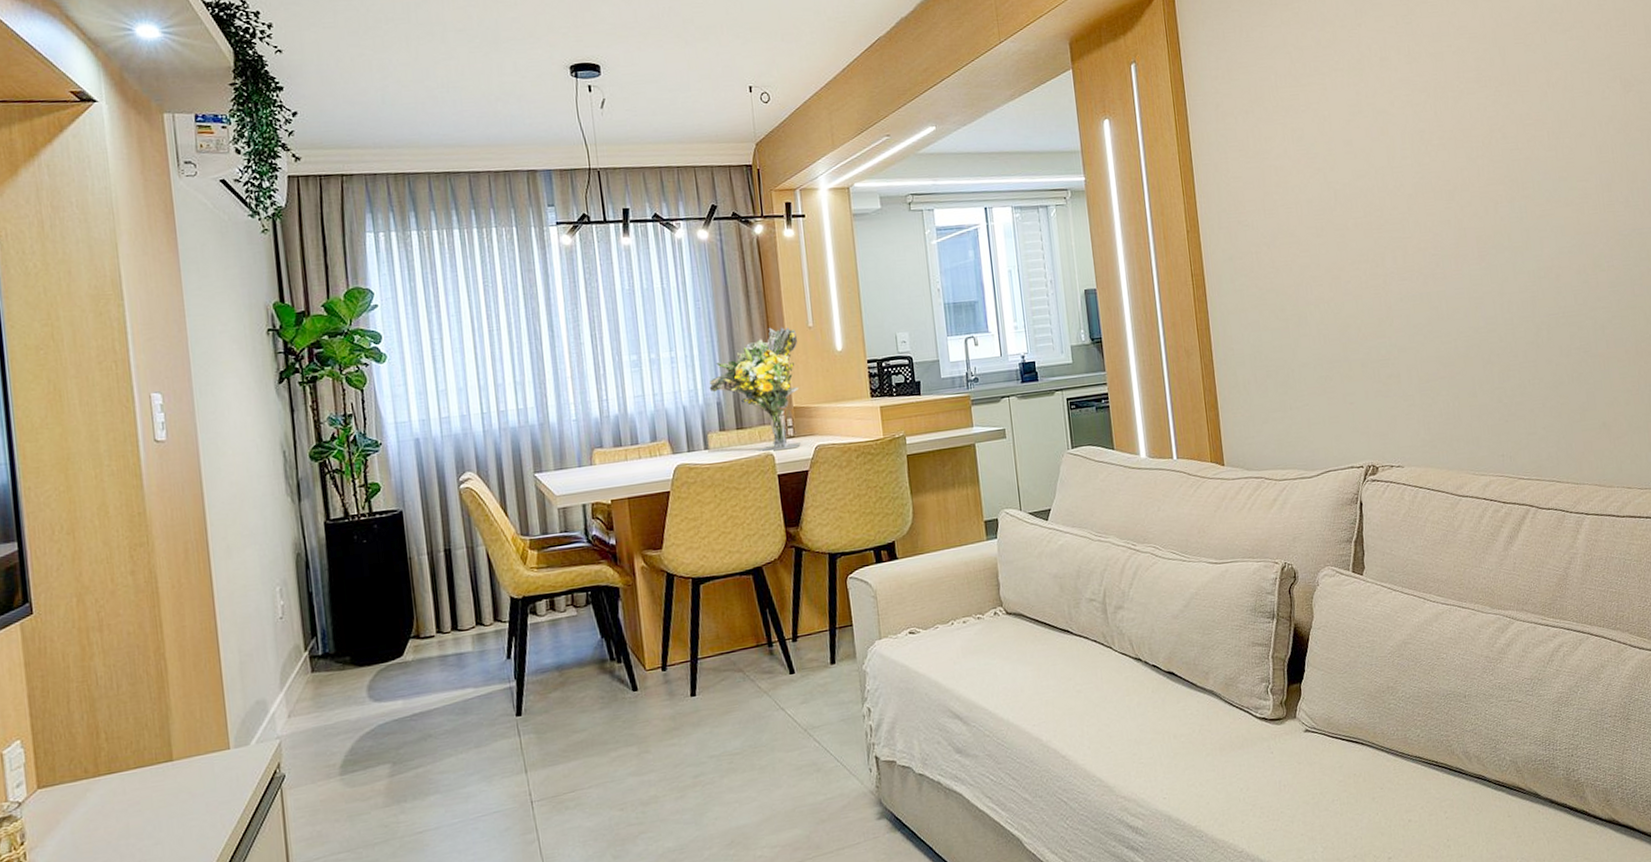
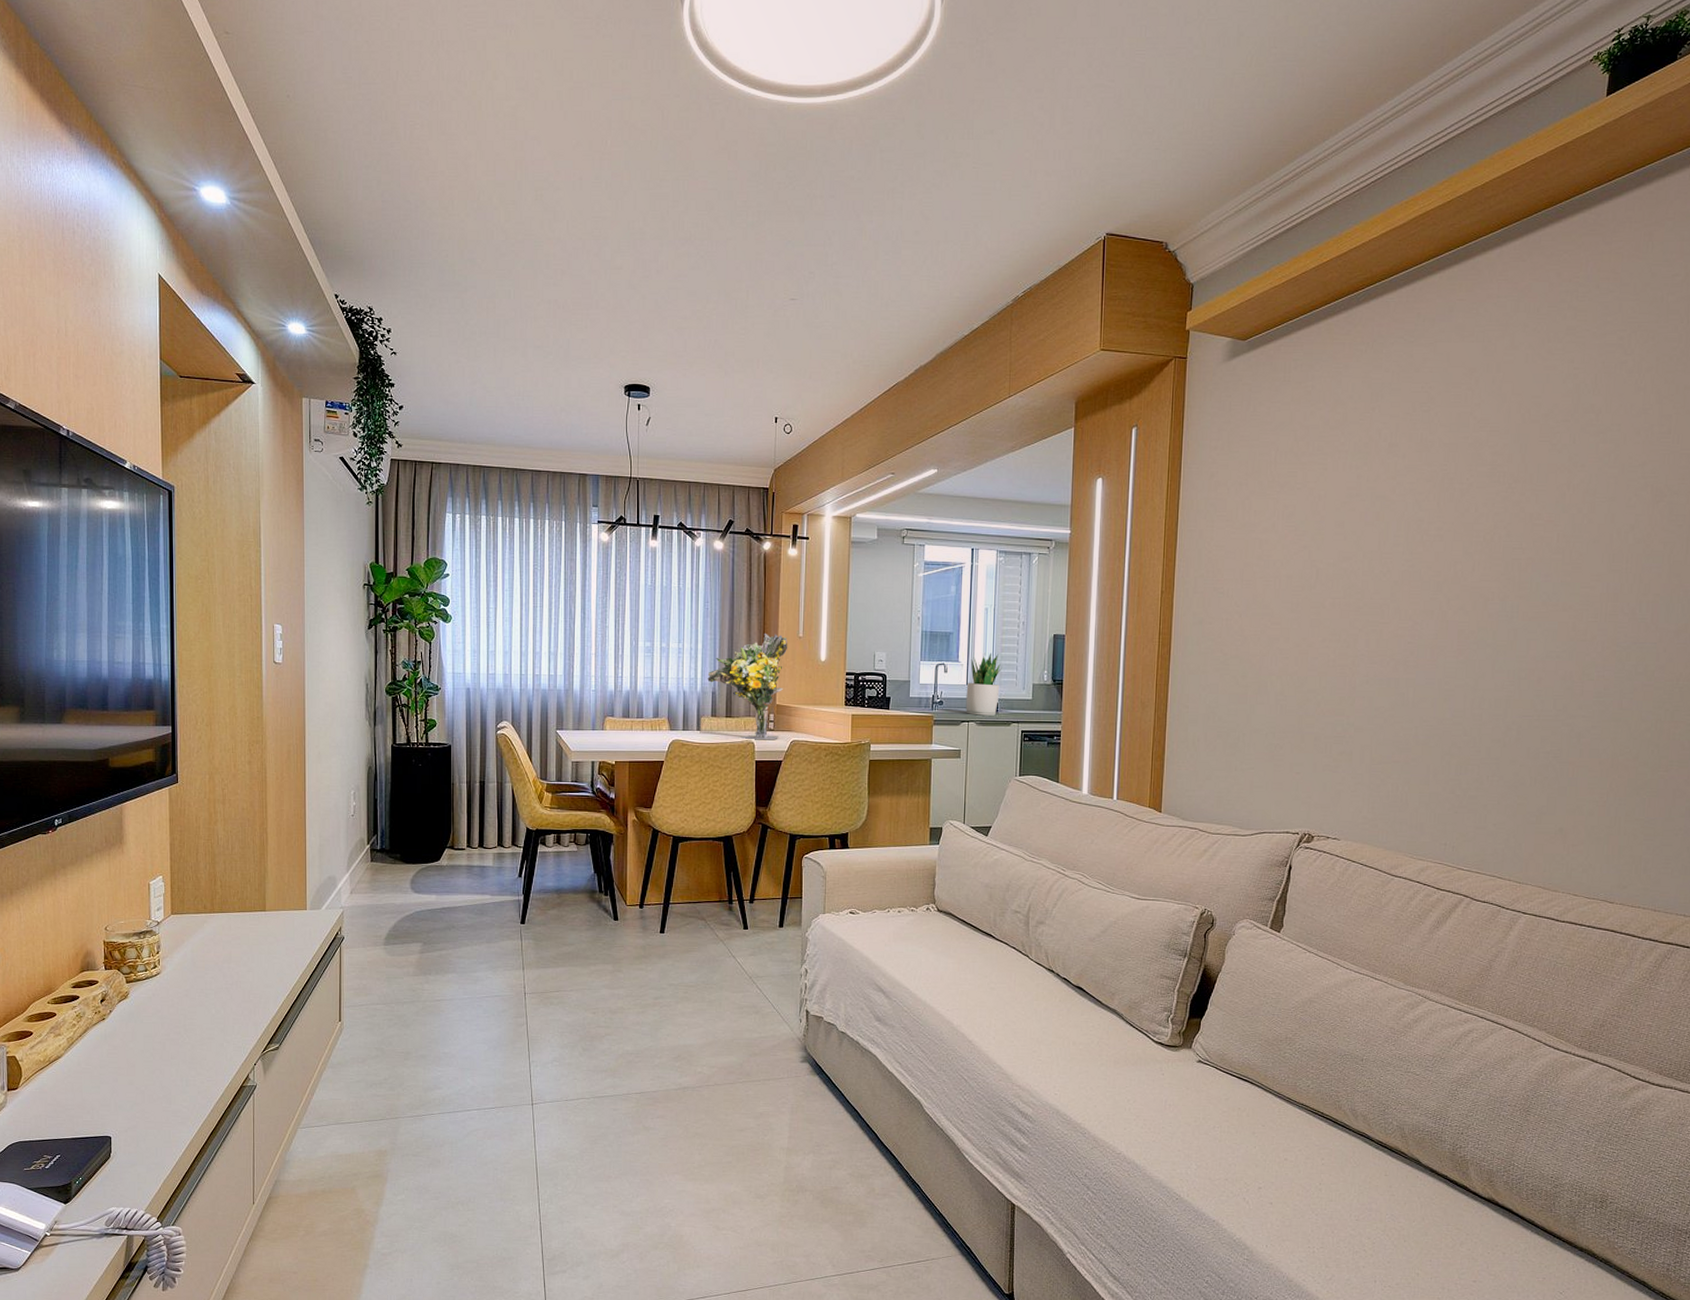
planter: none [1001,318,1038,389] -> present [966,652,1002,716]

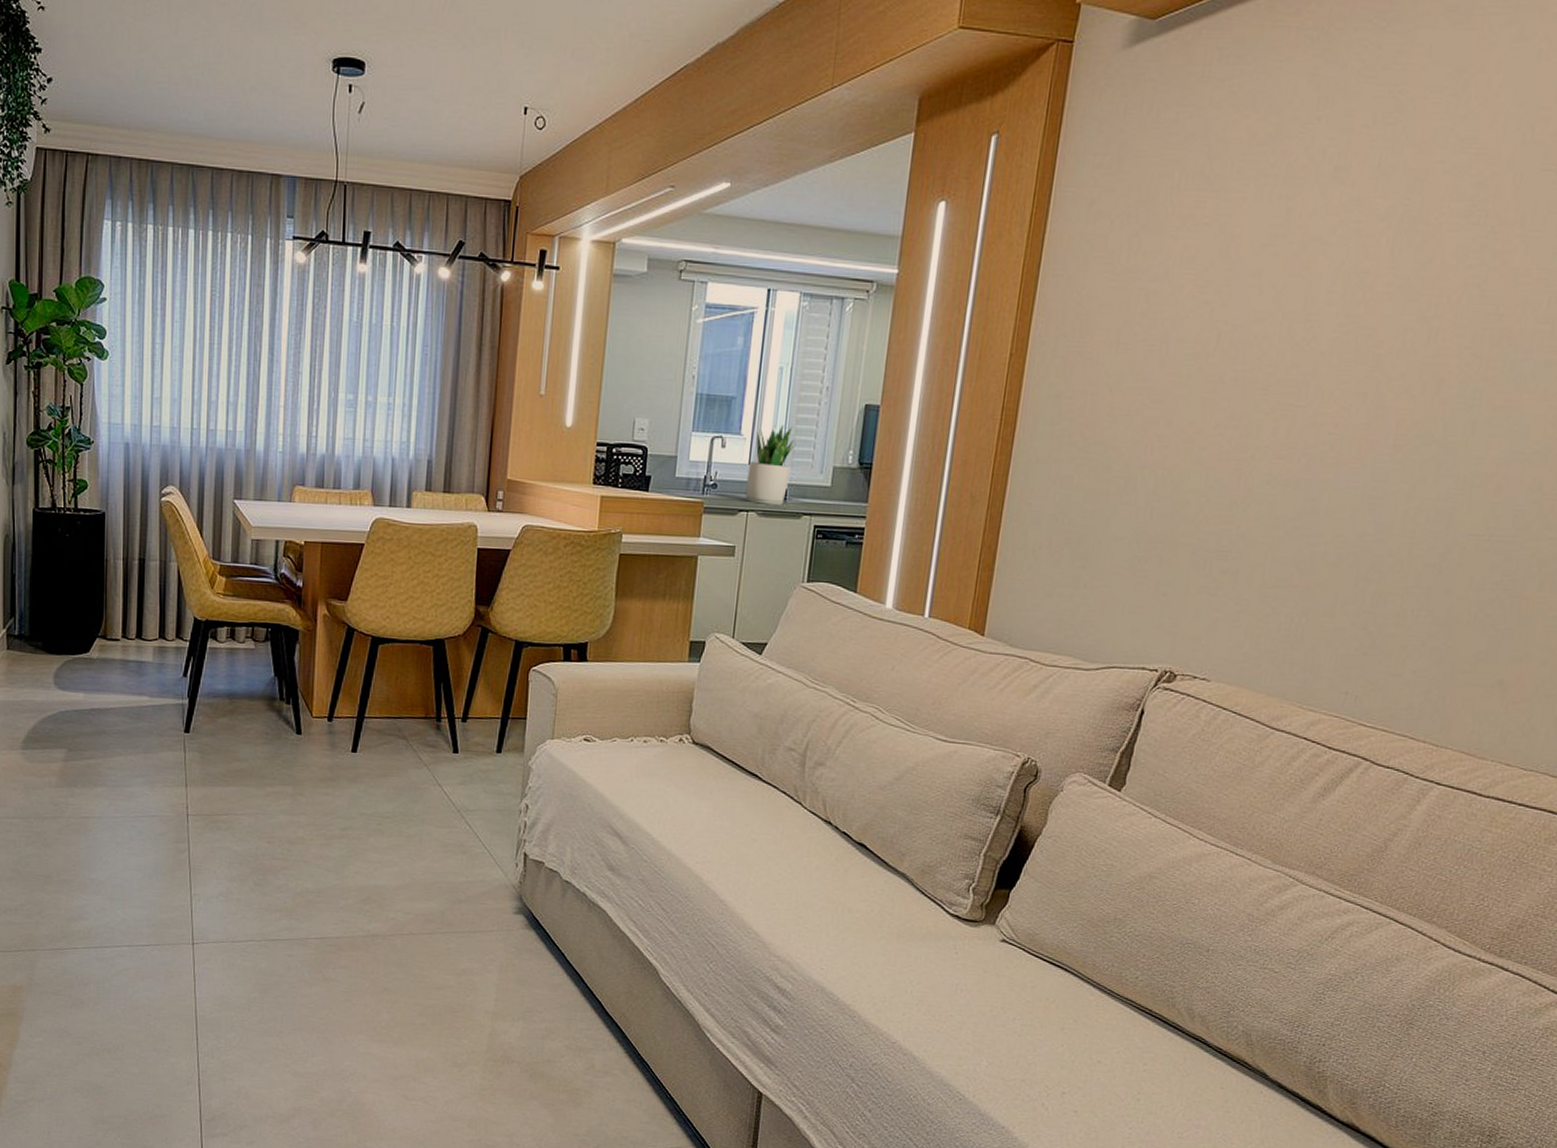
bouquet: present [707,633,788,740] -> none [422,388,526,524]

